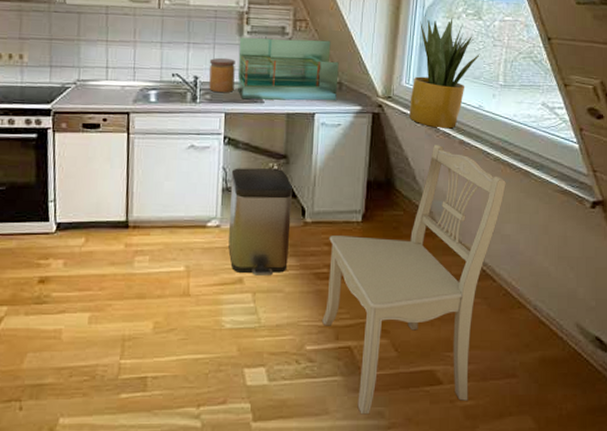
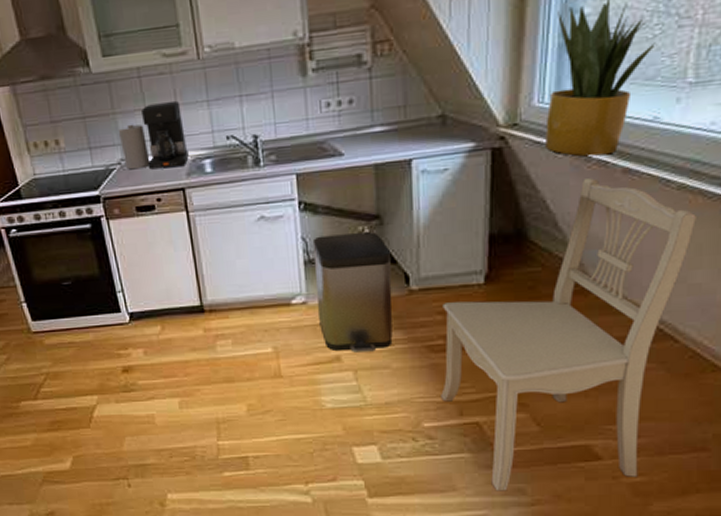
paper towel holder: none [79,51,104,91] -> present [118,124,150,170]
coffee maker: none [100,37,138,94] -> present [140,100,189,170]
jar: present [209,57,235,93] -> none [268,106,304,152]
dish rack: present [238,37,339,101] -> none [303,62,441,155]

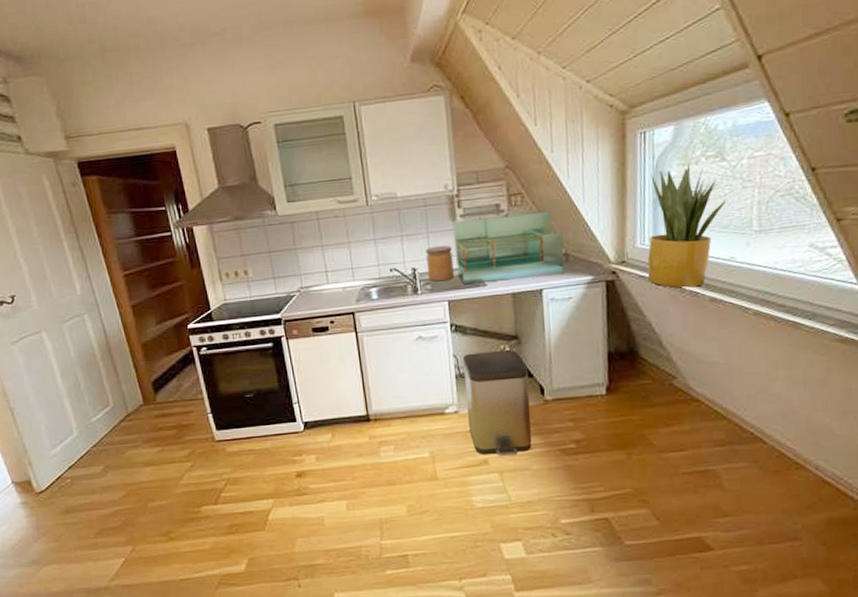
paper towel holder: present [118,124,150,170] -> none [298,258,326,297]
coffee maker: present [140,100,189,170] -> none [318,239,358,296]
jar: none [268,106,304,152] -> present [425,245,454,282]
dish rack: none [303,62,441,155] -> present [452,211,564,285]
dining chair: present [441,178,696,491] -> none [572,306,771,582]

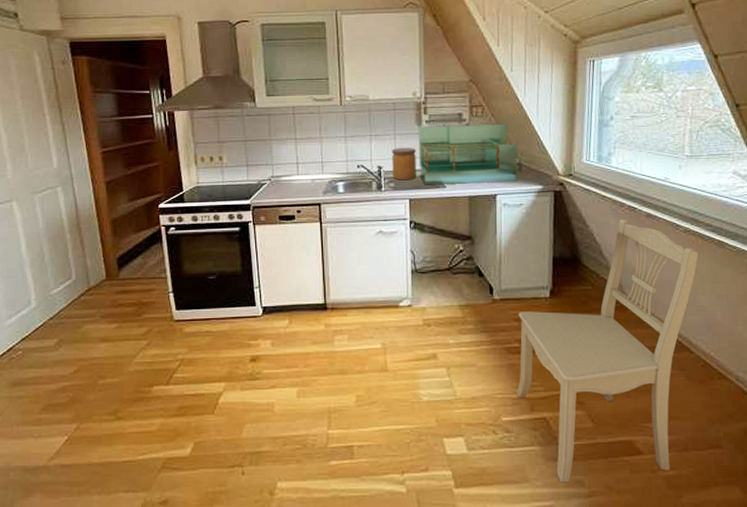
pedal bin: present [462,350,532,456] -> none [419,250,480,351]
dining chair: none [572,306,771,582] -> present [516,219,699,483]
planter: present [647,163,727,289] -> none [591,91,663,203]

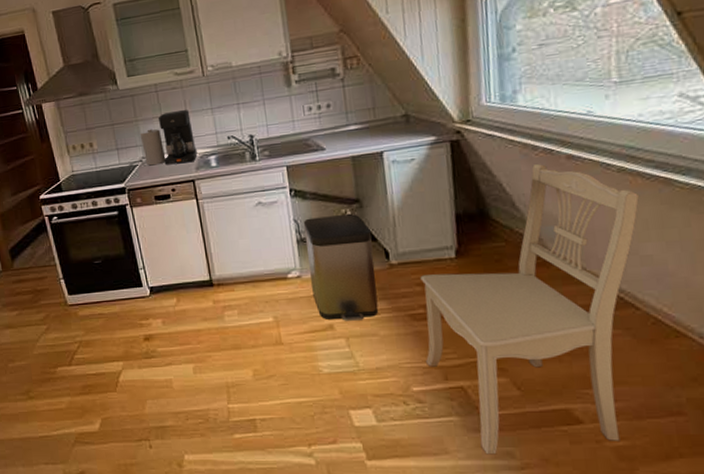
paper towel holder: none [272,149,295,185] -> present [140,129,166,166]
coffee maker: none [291,134,326,187] -> present [157,109,197,165]
jar: present [391,147,416,181] -> none [261,111,292,148]
dish rack: present [418,123,518,185] -> none [288,72,405,150]
pedal bin: none [419,250,480,351] -> present [303,214,378,321]

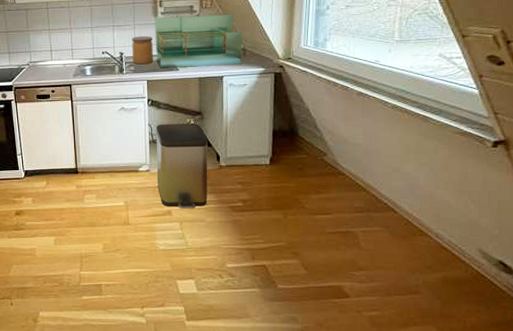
paper towel holder: present [140,129,166,166] -> none [29,39,50,70]
coffee maker: present [157,109,197,165] -> none [46,25,76,70]
jar: none [261,111,292,148] -> present [131,35,153,65]
dish rack: none [288,72,405,150] -> present [155,14,242,69]
dining chair: present [420,164,639,455] -> none [240,97,405,319]

